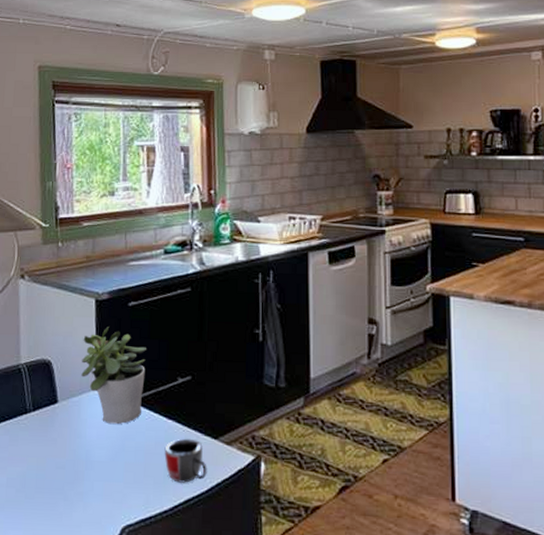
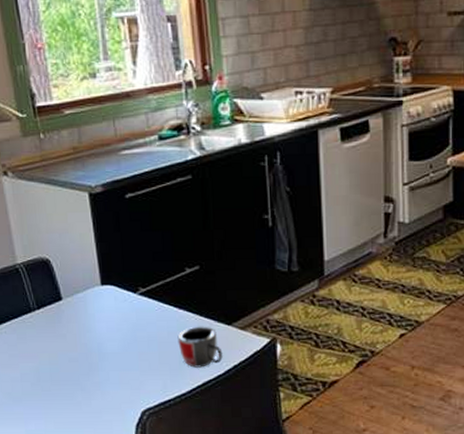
potted plant: present [81,327,147,424] -> none [80,221,151,316]

